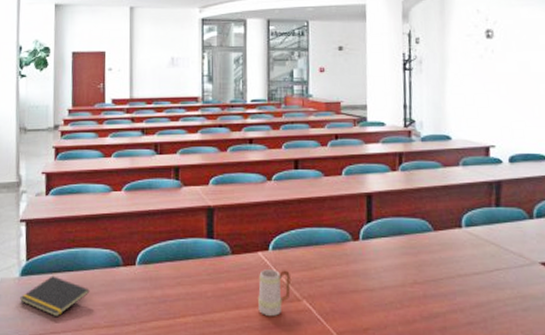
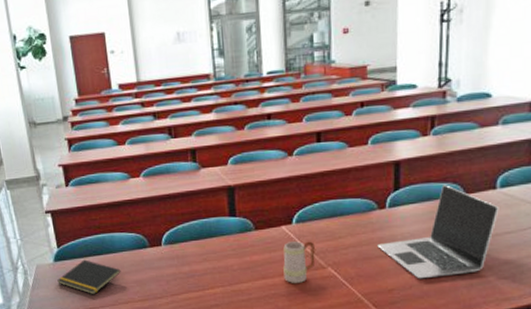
laptop: none [352,220,466,319] -> present [377,185,499,279]

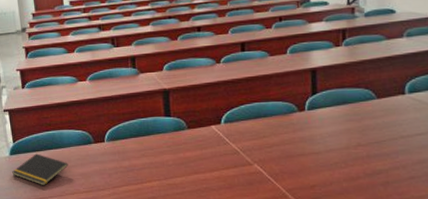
mug: present [283,241,316,284] -> none [213,140,243,179]
laptop: present [377,185,499,279] -> none [299,90,409,177]

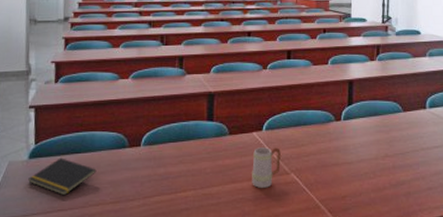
mug: none [213,140,243,179] -> present [252,147,281,189]

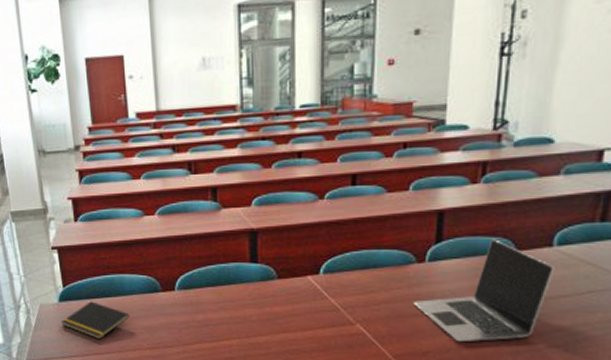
mug: present [252,147,281,189] -> none [307,294,343,340]
laptop: none [334,103,429,187] -> present [413,239,555,343]

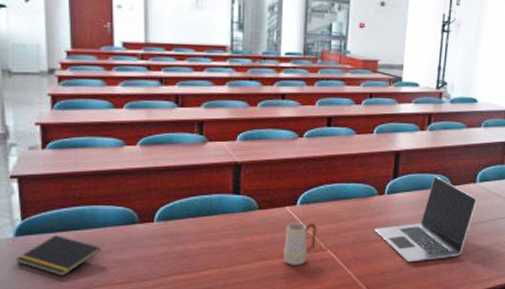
mug: none [307,294,343,340] -> present [284,223,317,266]

